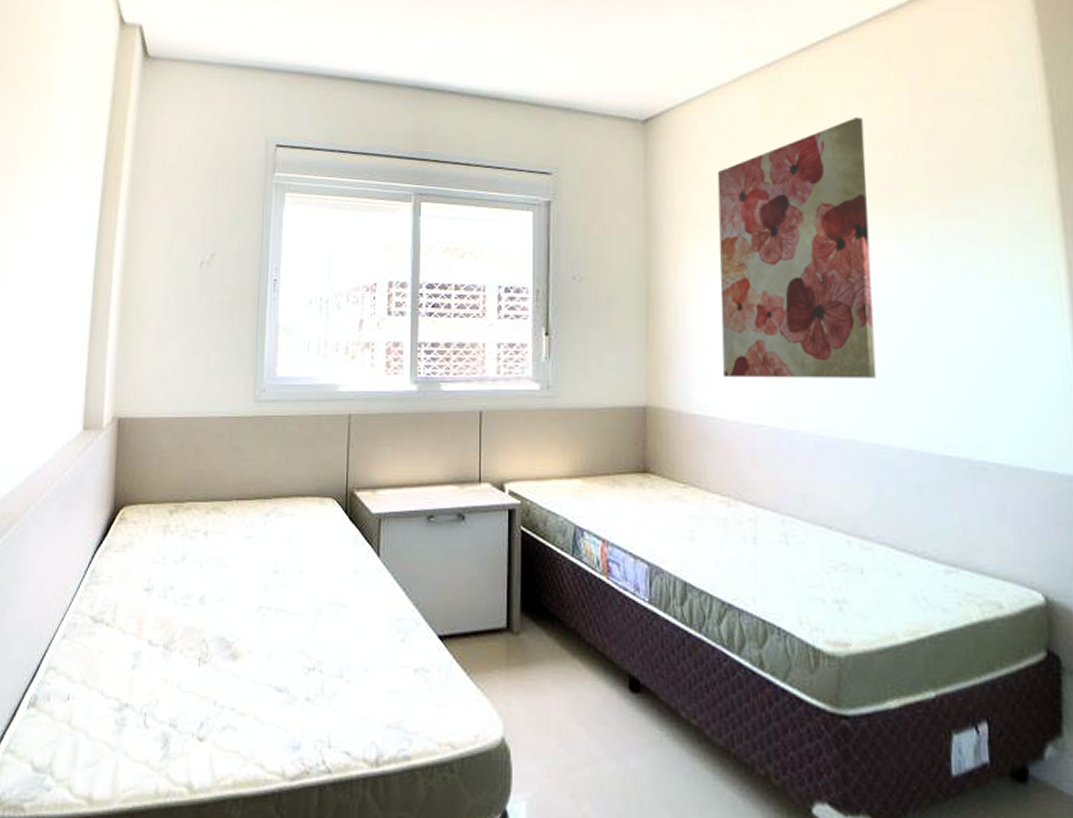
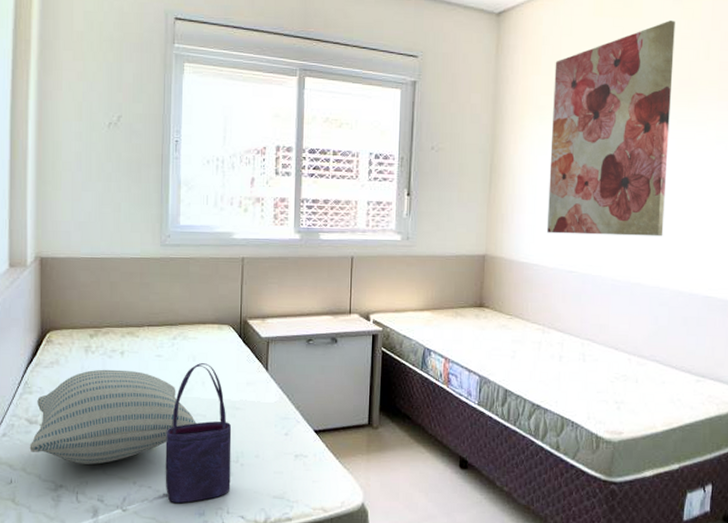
pillow: none [92,554,292,677] -> present [29,369,196,465]
tote bag: none [252,546,335,732] -> present [165,363,232,503]

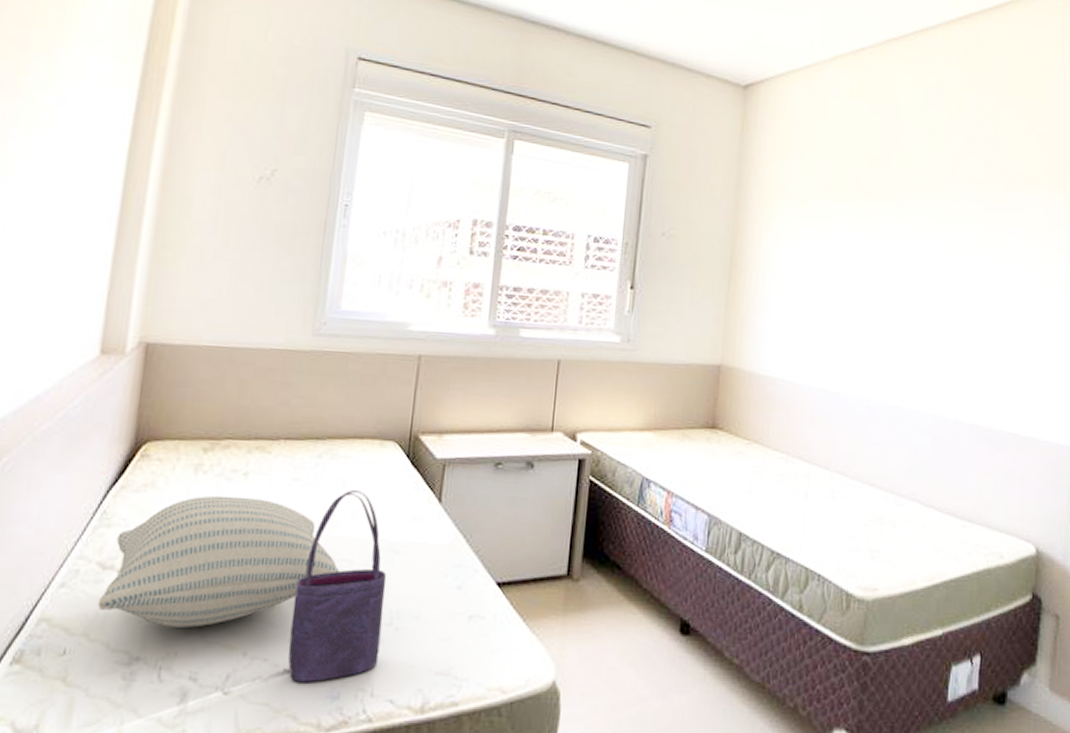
wall art: present [547,20,675,237] -> none [794,110,939,352]

